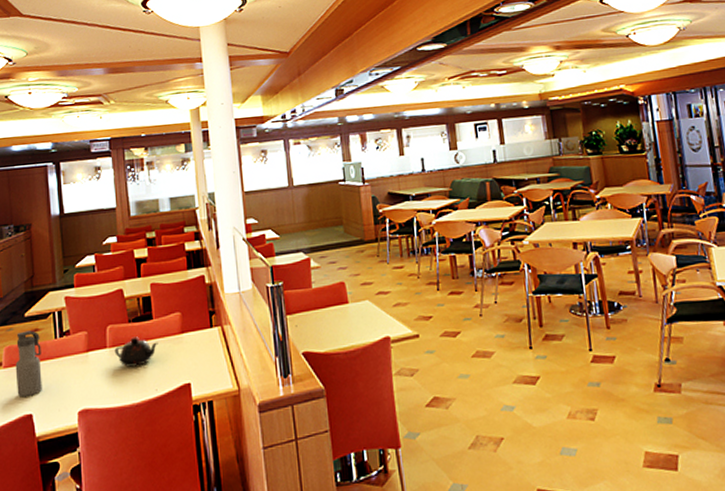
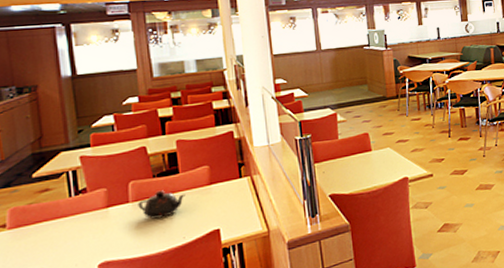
water bottle: present [15,330,42,398] -> none [22,190,56,257]

